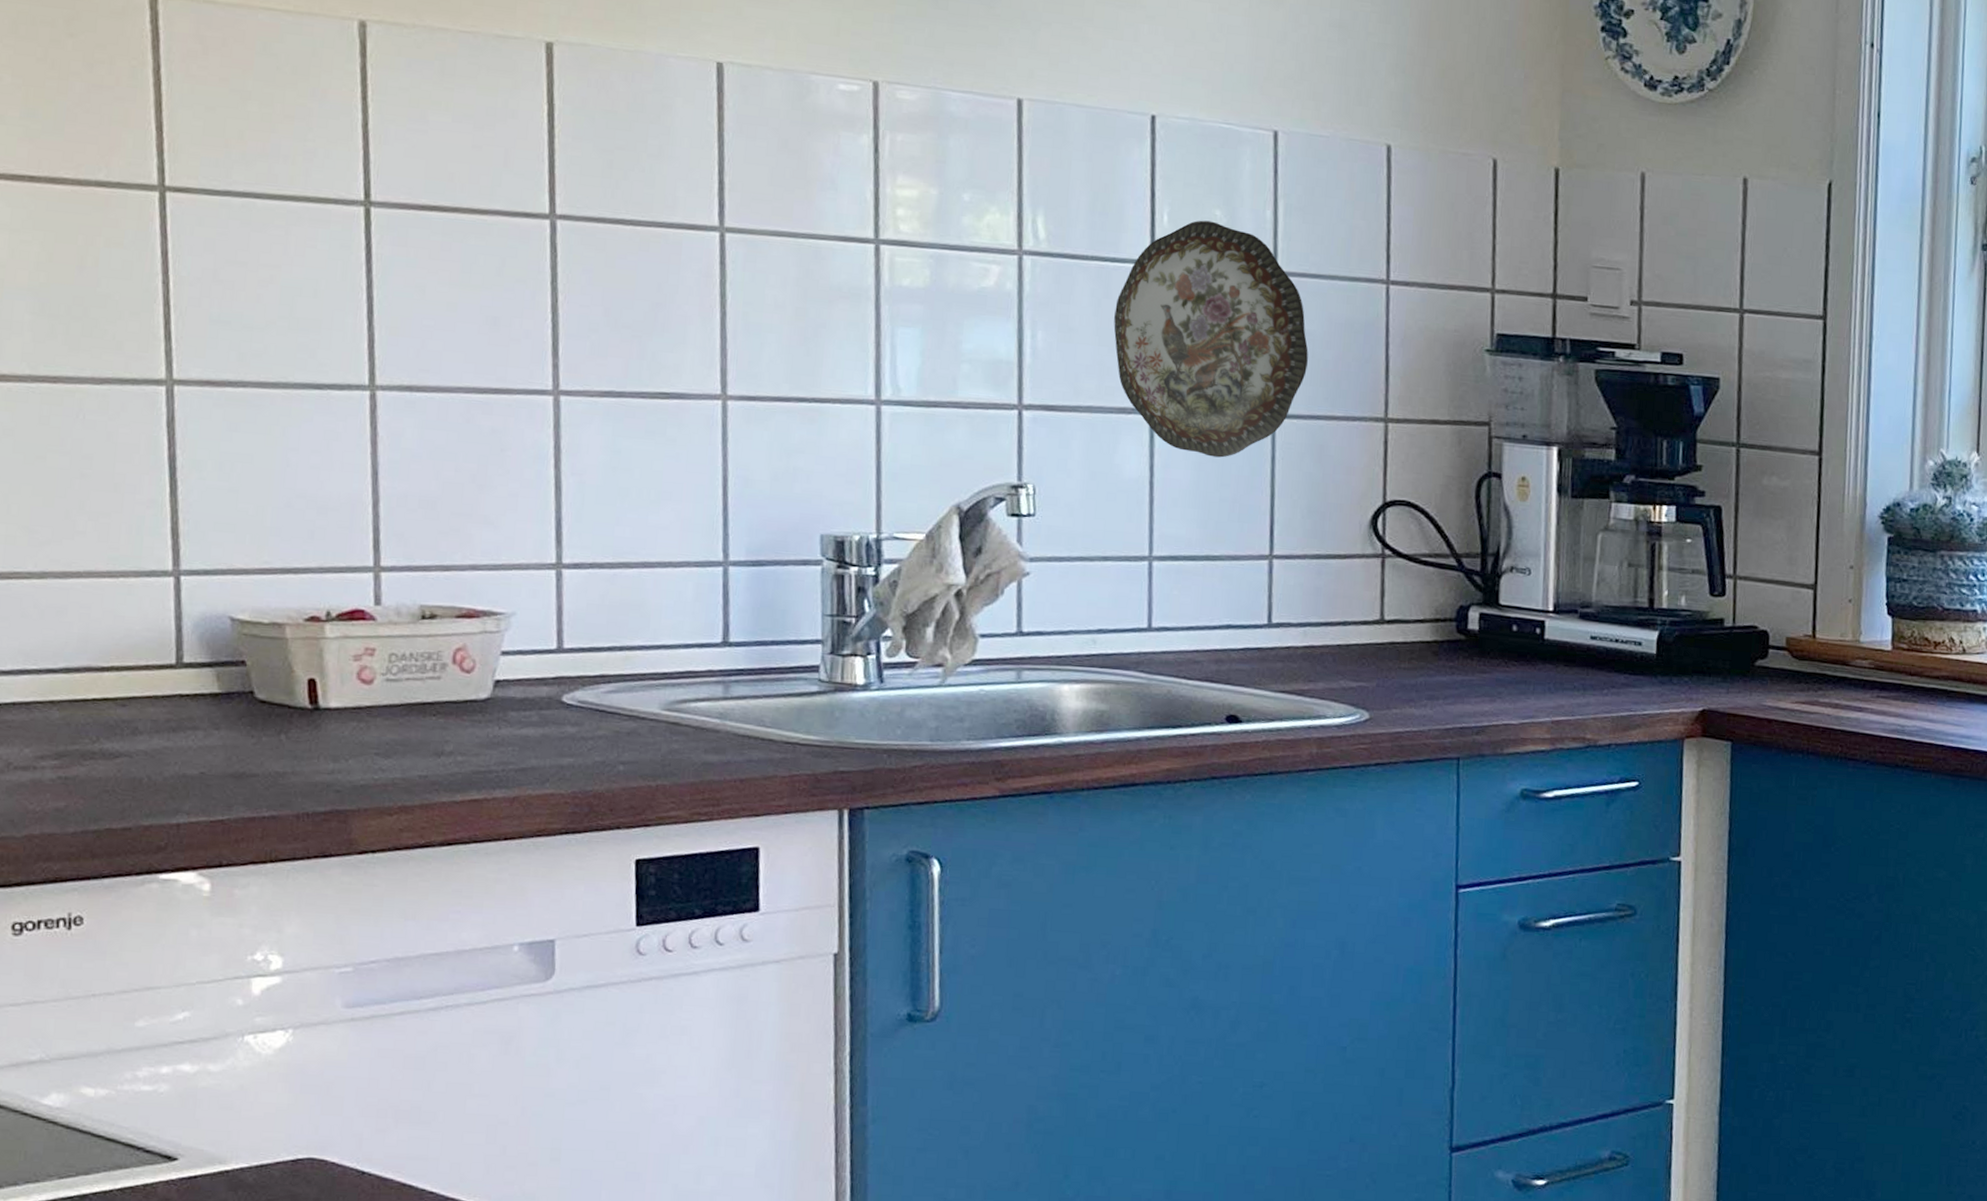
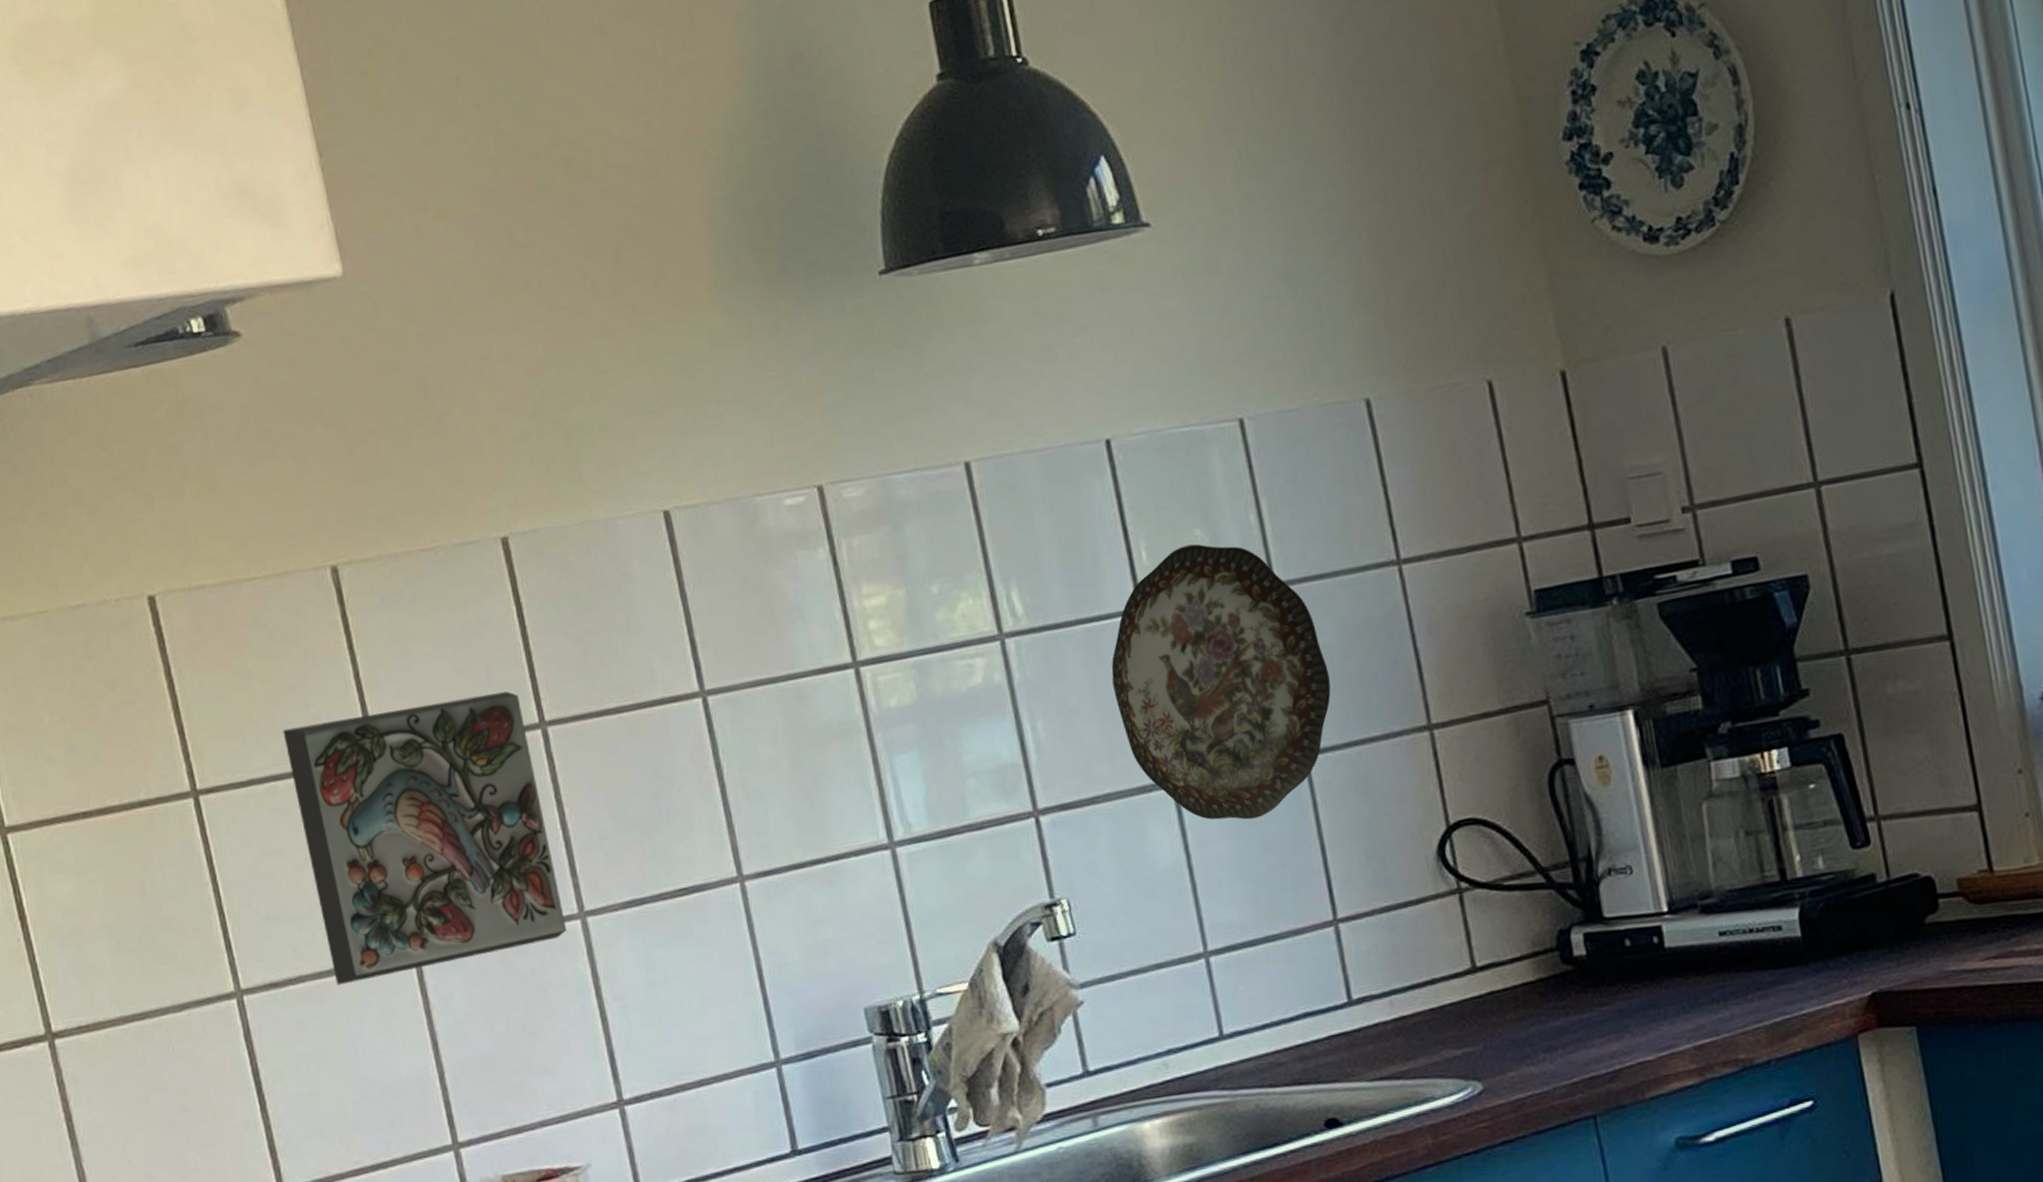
decorative tile: none [272,153,538,408] -> present [283,691,566,986]

